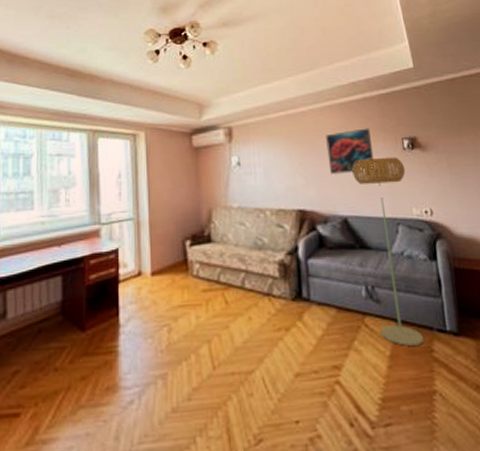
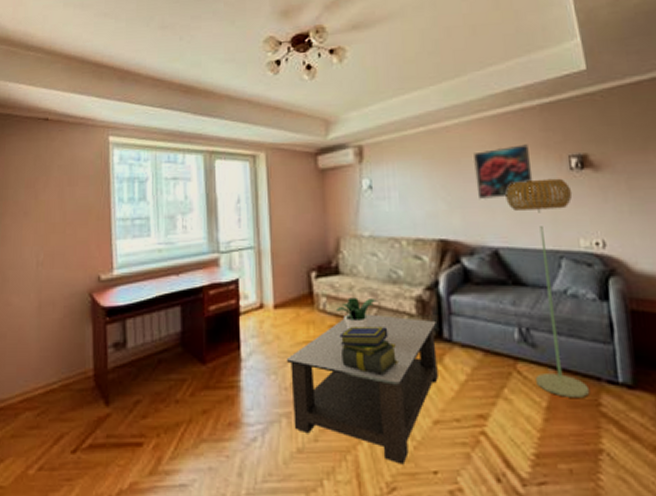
coffee table: none [163,278,299,417] -> present [287,314,438,465]
potted plant: none [209,263,246,292] -> present [337,297,378,329]
stack of books: none [211,289,264,333] -> present [339,327,398,375]

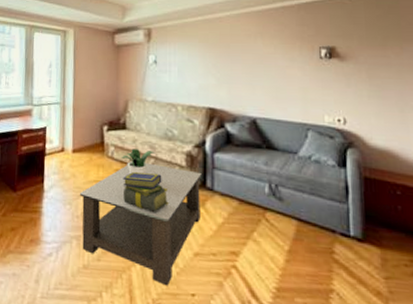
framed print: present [474,144,533,200] -> none [241,36,289,79]
floor lamp: present [505,178,590,397] -> none [265,64,326,245]

